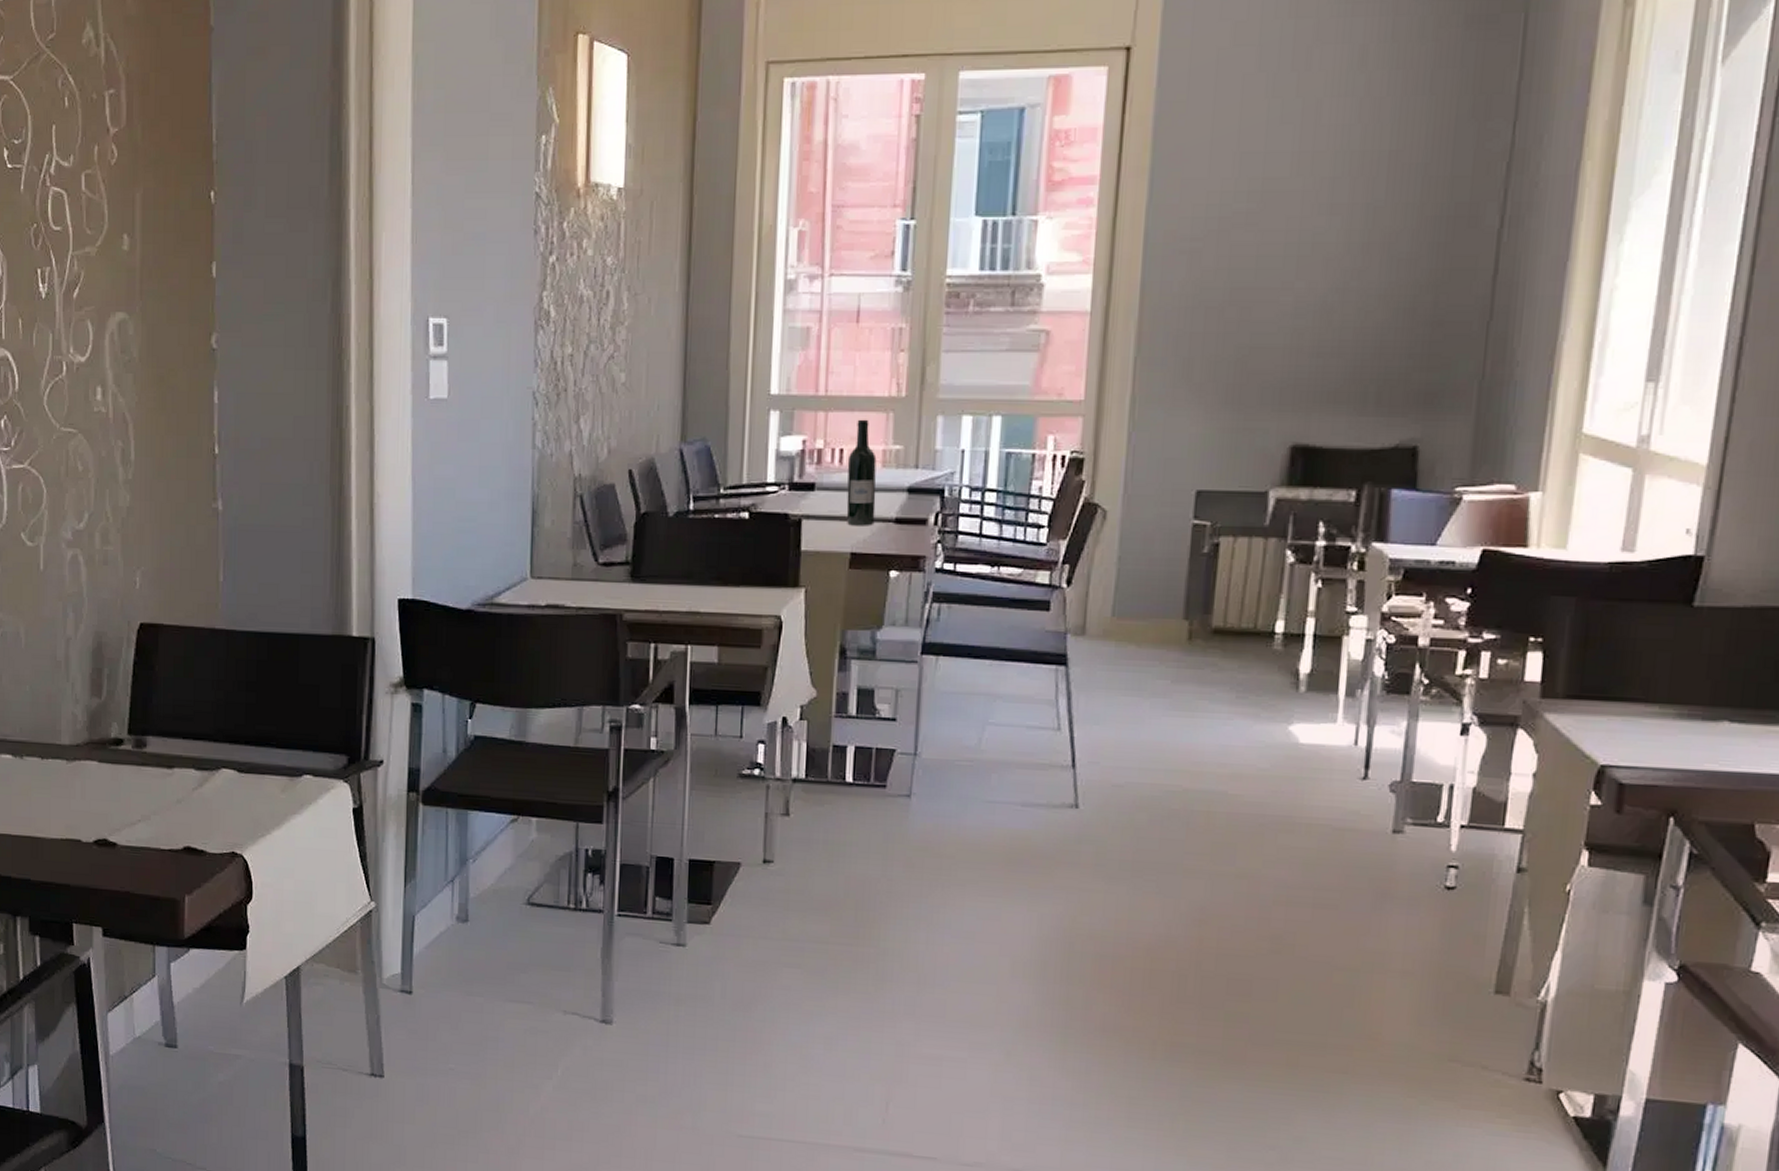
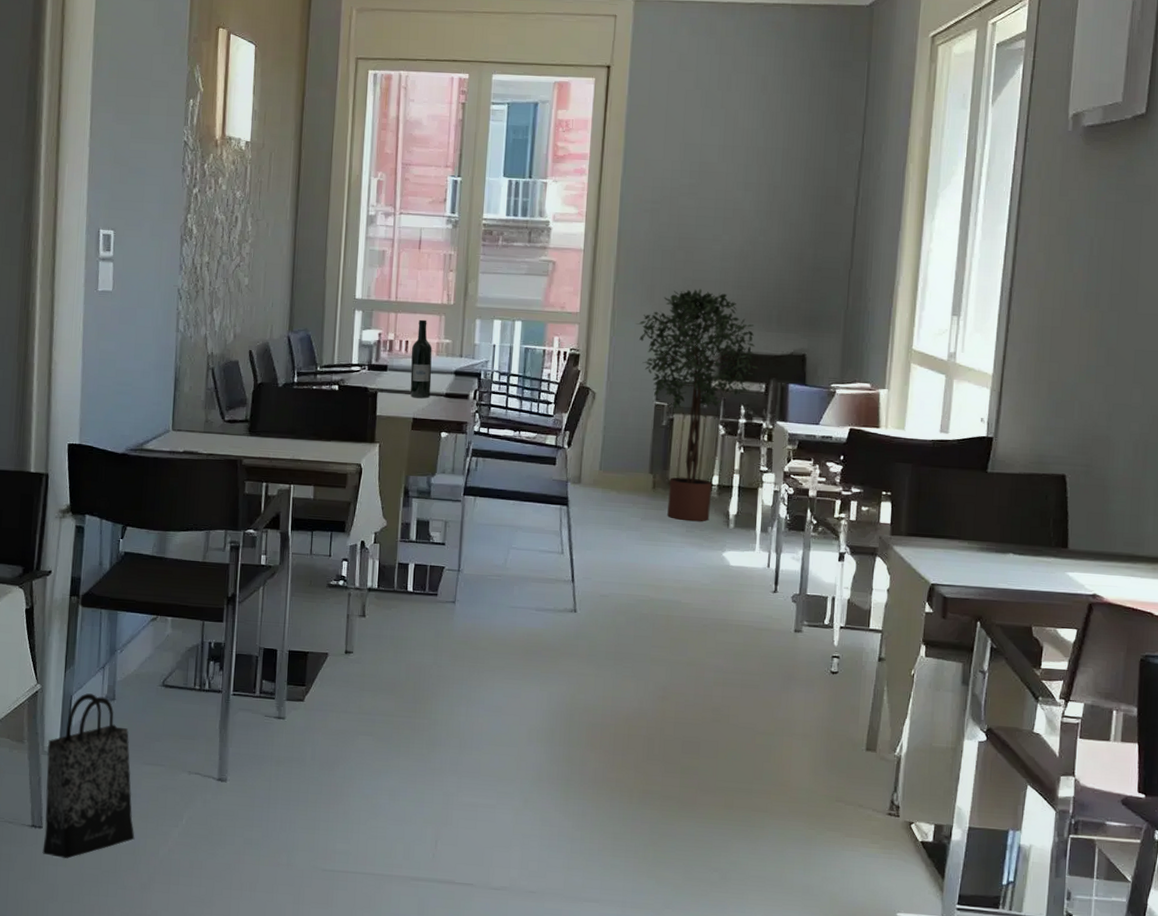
shopping bag: none [385,913,499,1115] -> present [42,693,135,859]
potted tree: none [1167,359,1347,683] -> present [637,289,759,521]

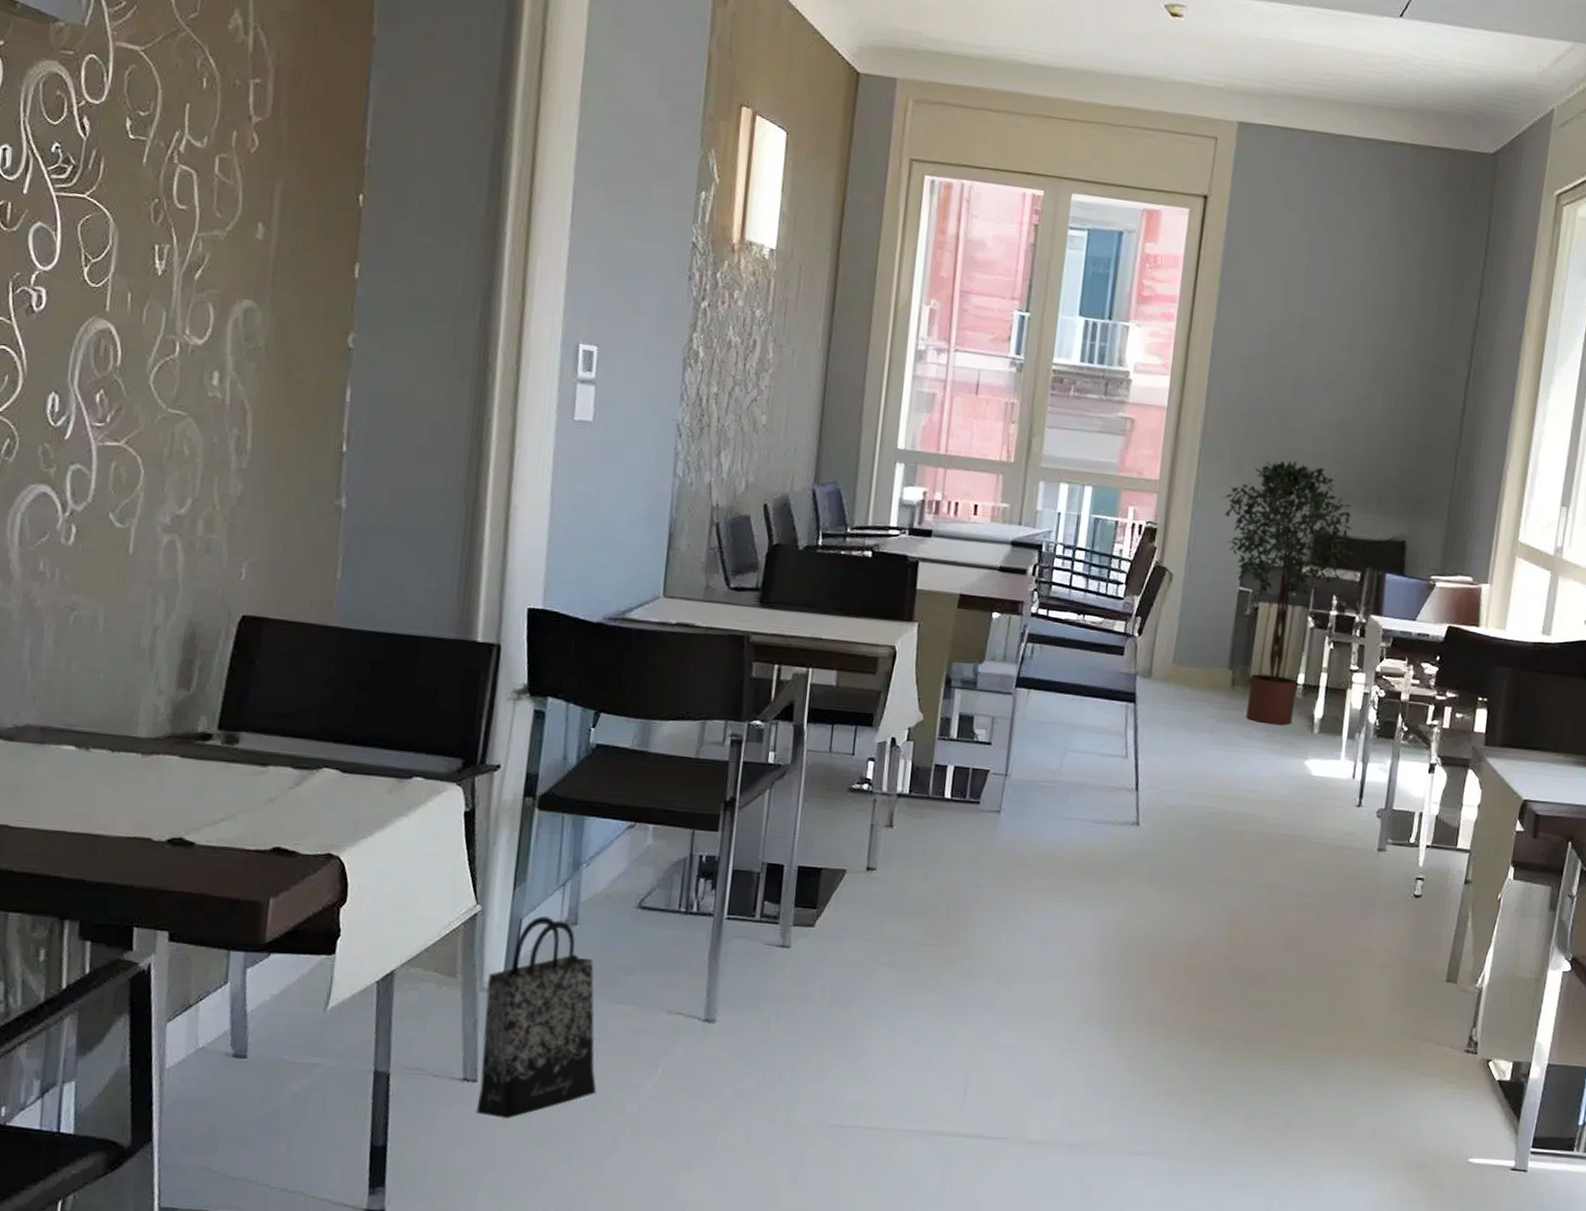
wine bottle: present [410,319,432,399] -> none [957,478,987,572]

